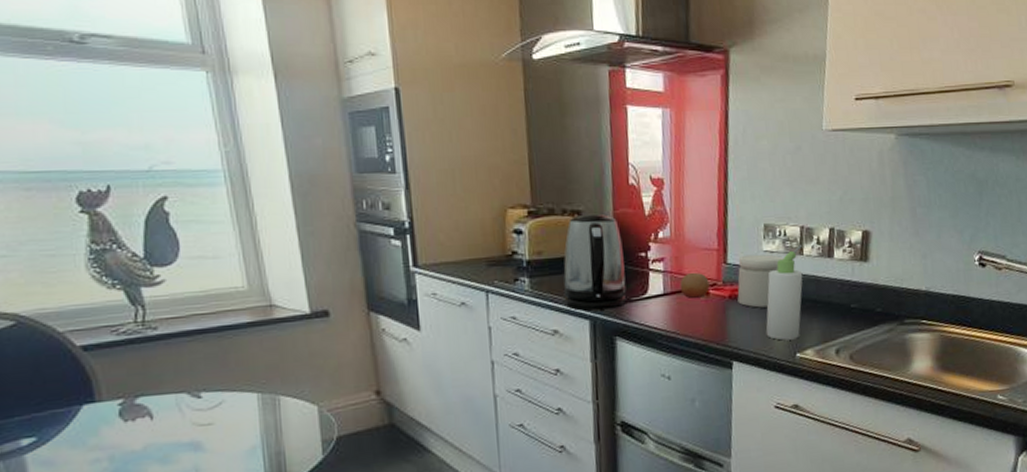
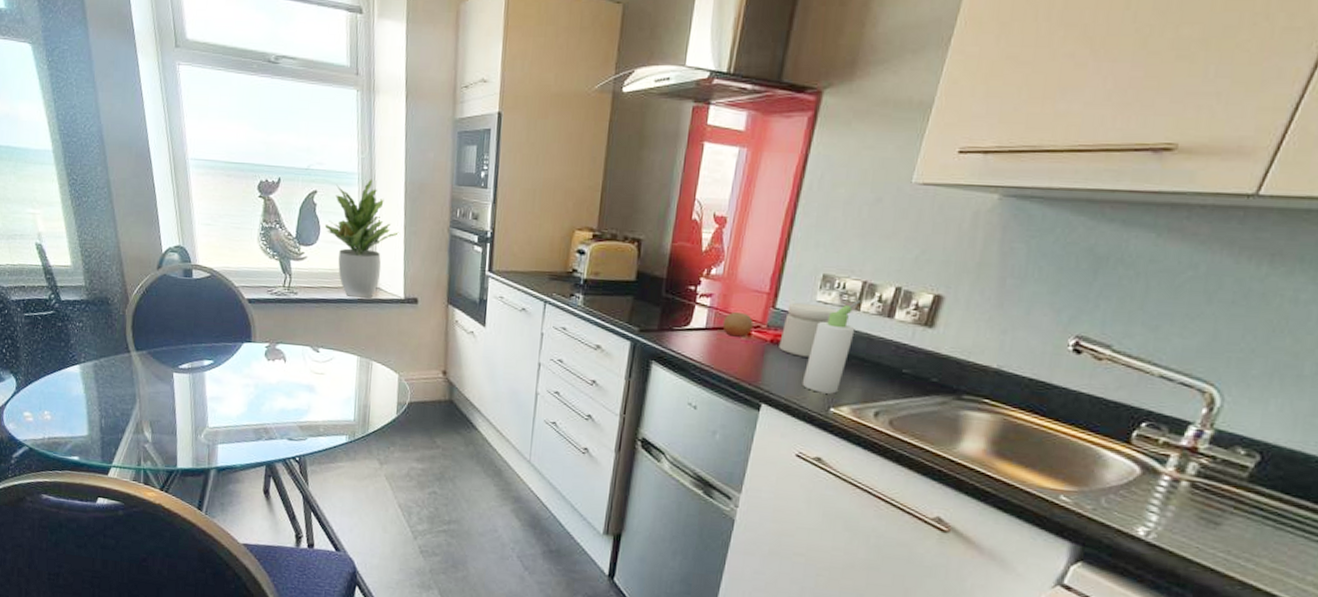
potted plant: none [186,175,293,323] -> present [325,179,400,299]
kettle: present [563,213,627,311] -> none [610,243,675,335]

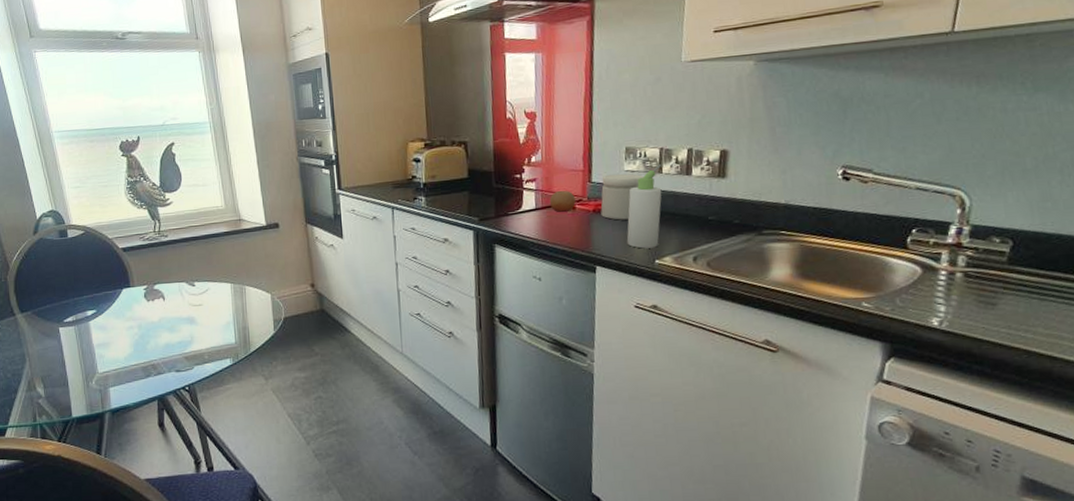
potted plant: present [325,179,400,299] -> none [186,125,255,232]

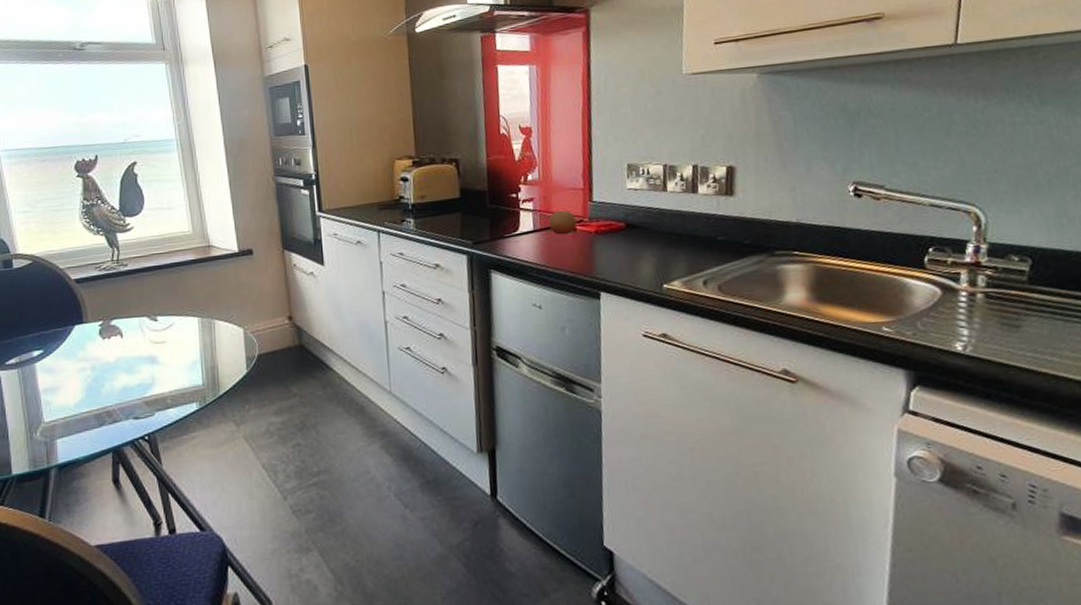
jar: present [600,173,644,220] -> none [603,192,648,242]
bottle: present [626,163,662,249] -> none [632,181,668,273]

